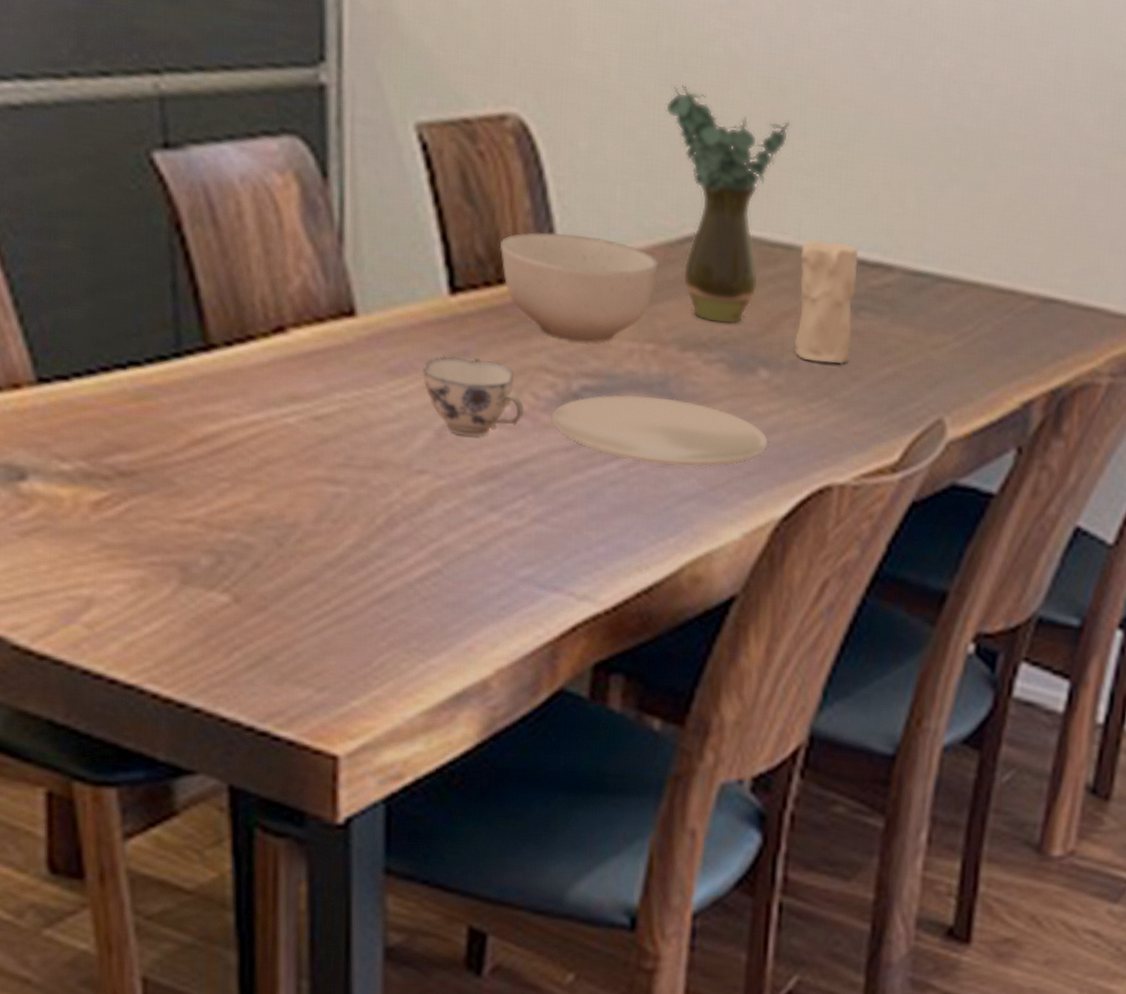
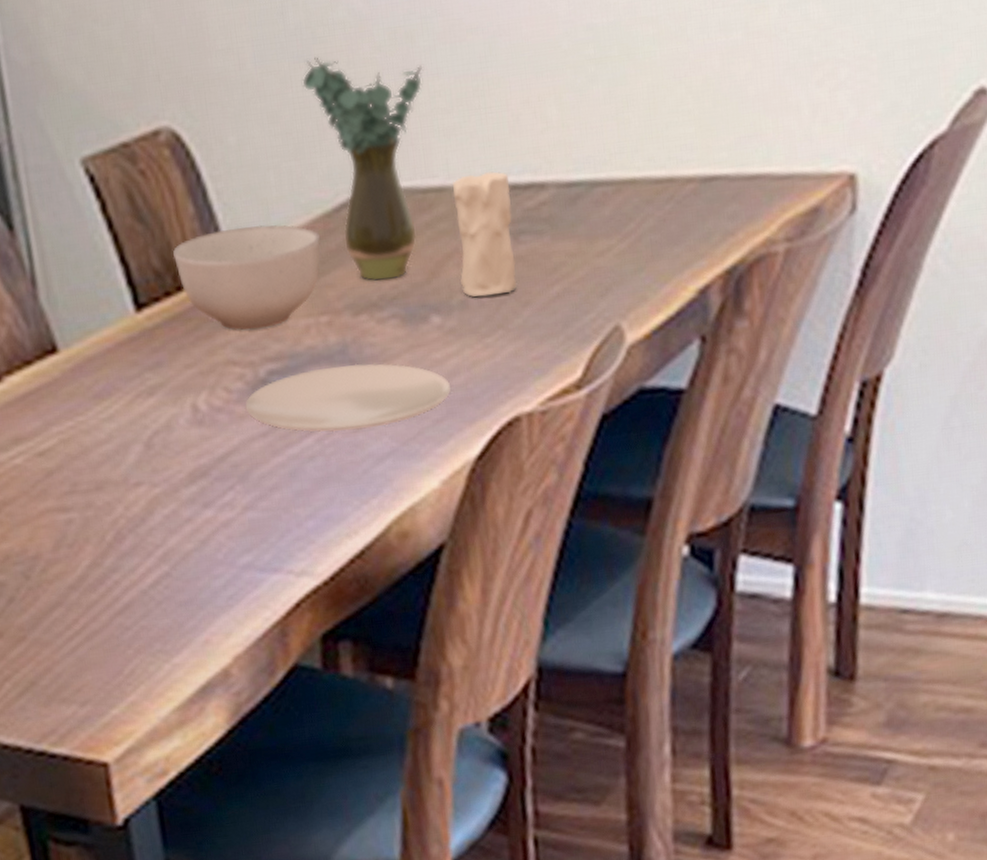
teacup: present [423,355,524,437] -> none [124,366,220,442]

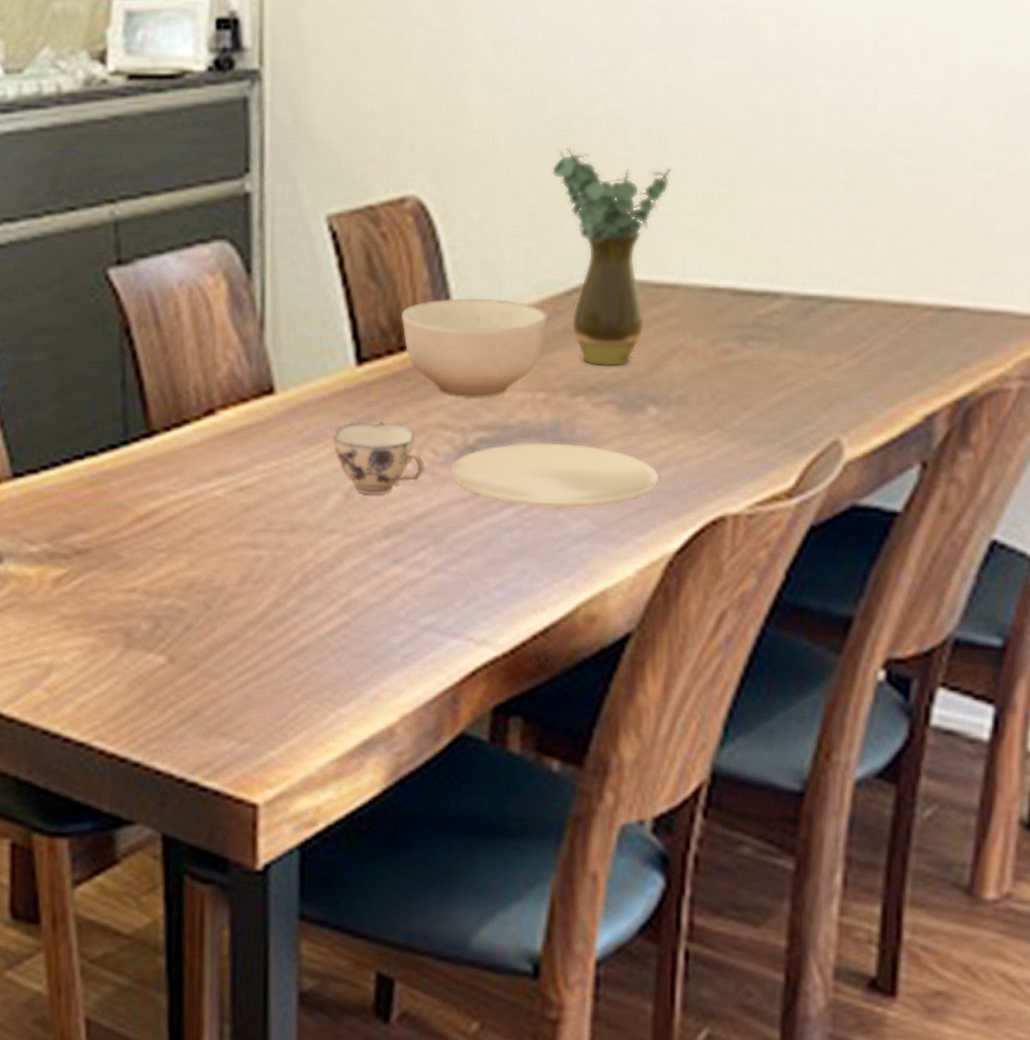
teacup: none [124,366,220,442] -> present [333,422,424,495]
candle: present [451,171,517,297] -> none [683,276,744,395]

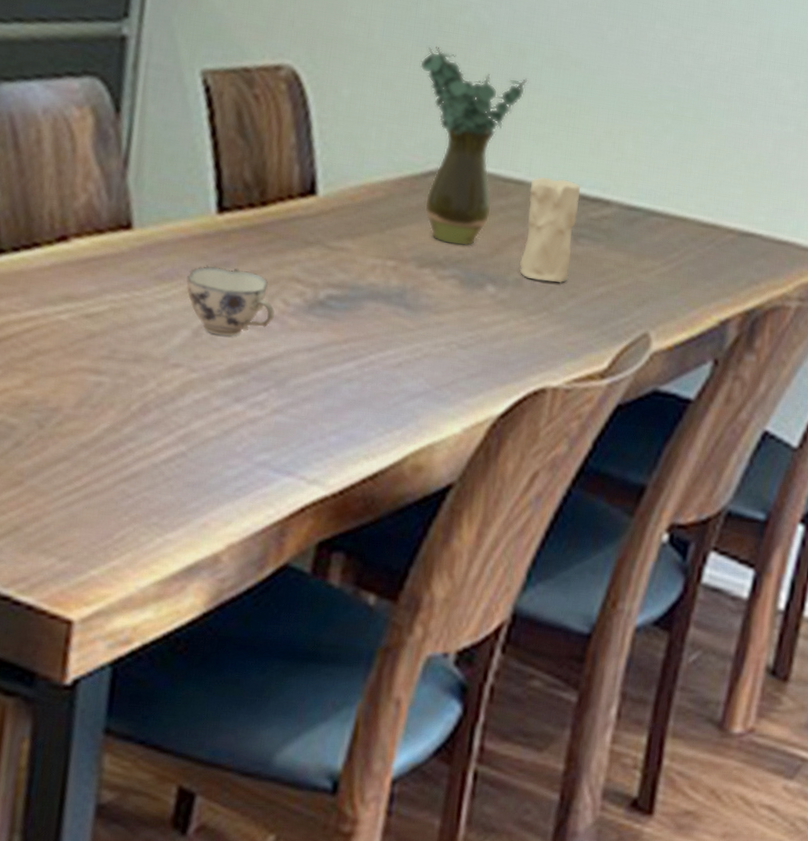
bowl: present [402,298,549,397] -> none [266,163,405,258]
plate: present [450,443,660,508] -> none [298,303,491,369]
candle: none [683,276,744,395] -> present [520,177,580,283]

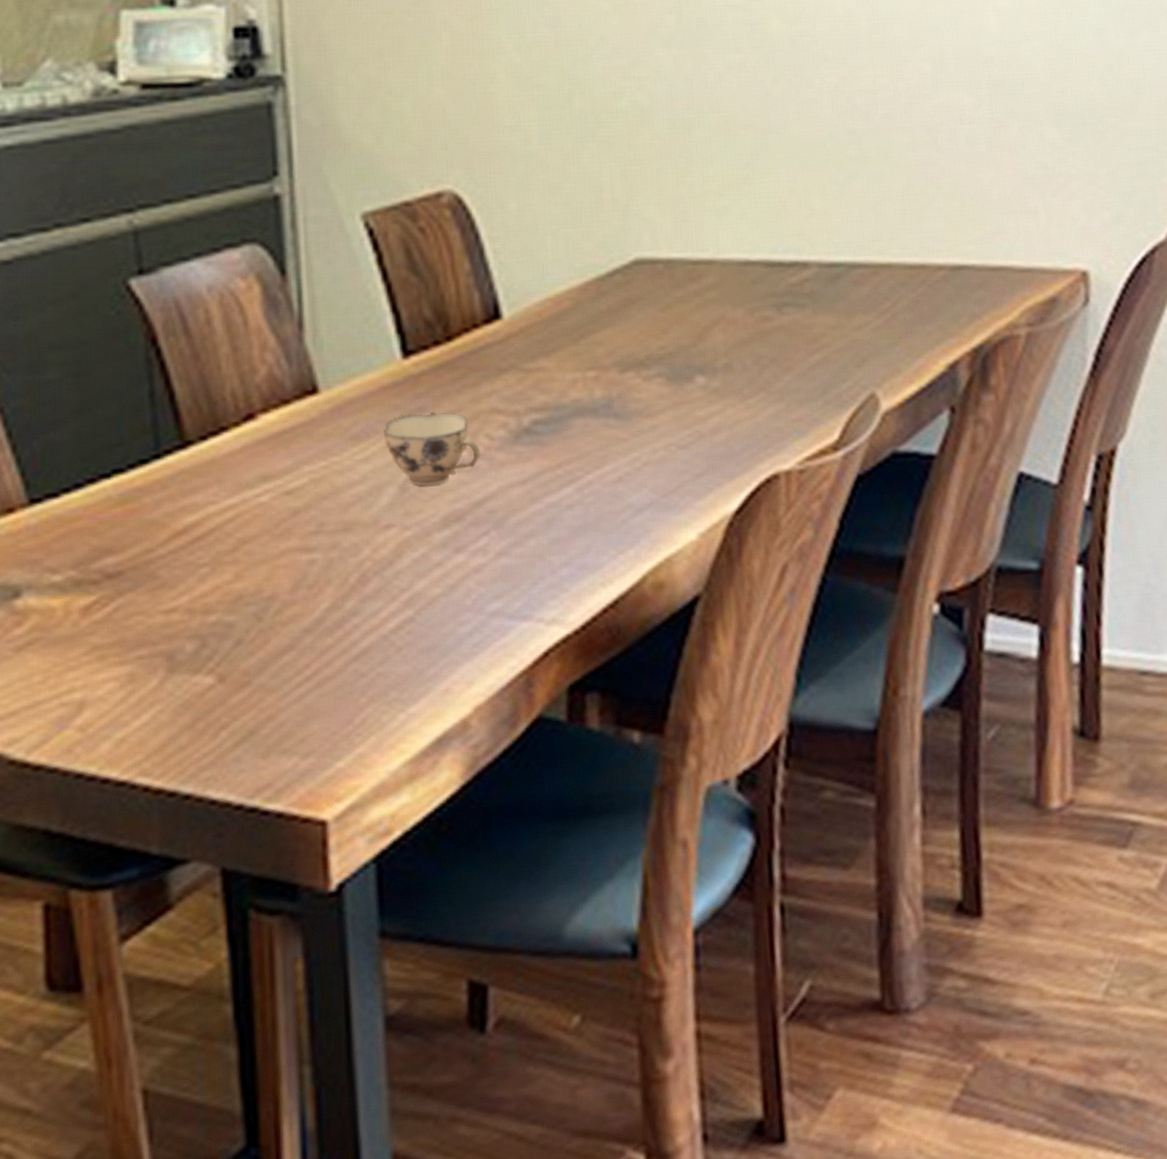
vase: present [420,46,528,246] -> none [584,139,699,342]
candle: present [520,177,580,283] -> none [721,249,779,361]

